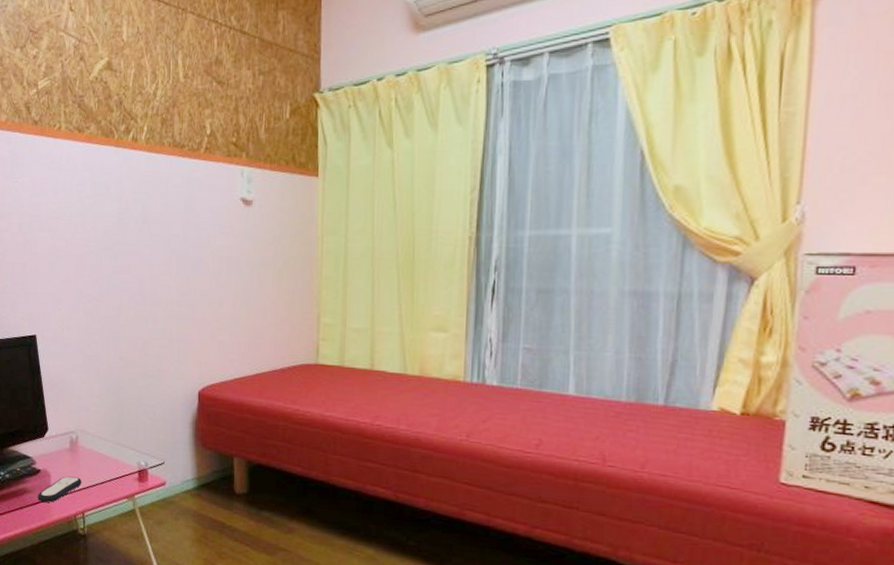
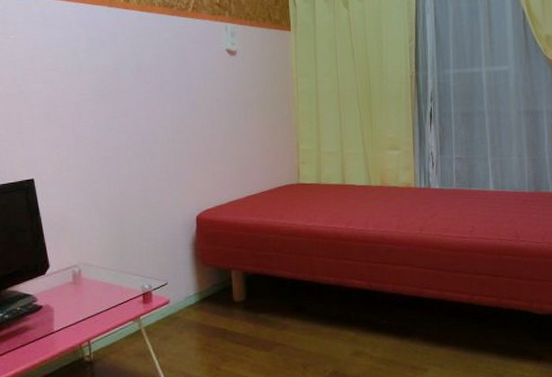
remote control: present [38,476,82,503] -> none [40,308,86,336]

